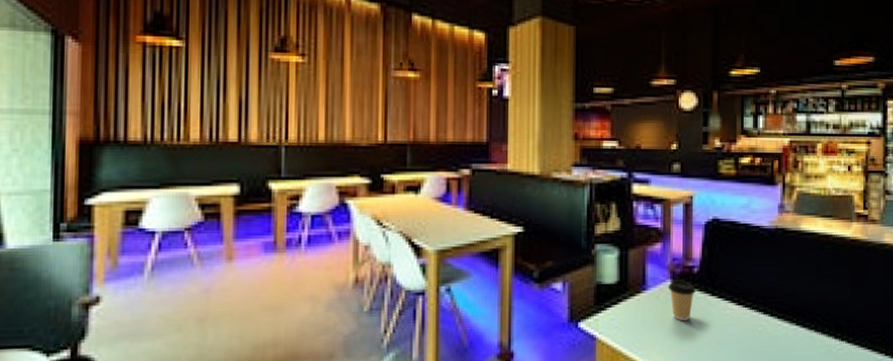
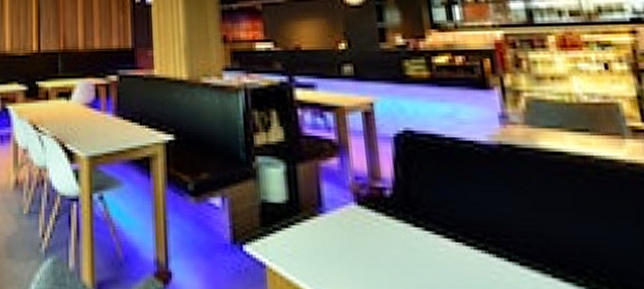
coffee cup: present [668,279,696,322] -> none [352,203,391,257]

